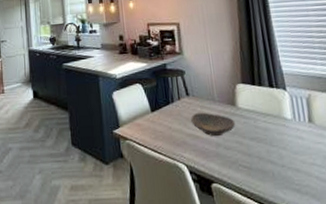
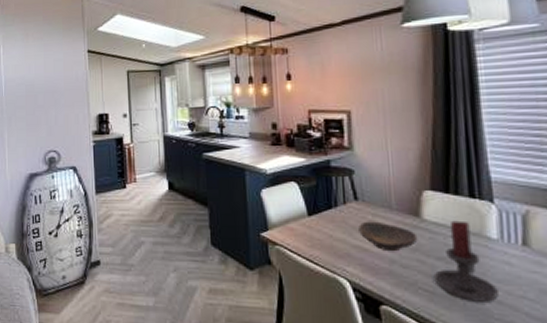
candle holder: none [249,106,296,172] -> present [433,220,498,302]

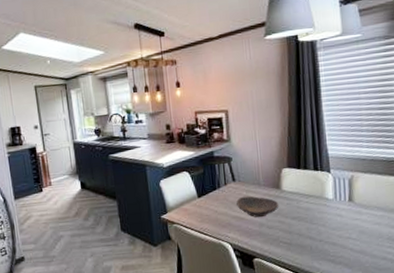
candle holder: present [433,220,498,302] -> none [290,188,333,246]

